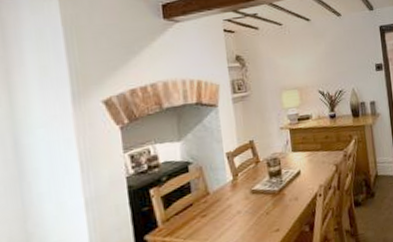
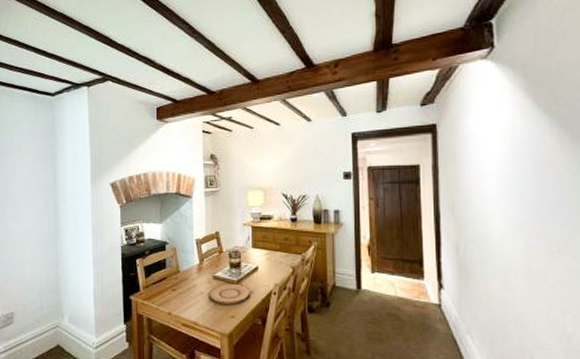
plate: none [247,193,295,220] -> present [208,283,250,304]

